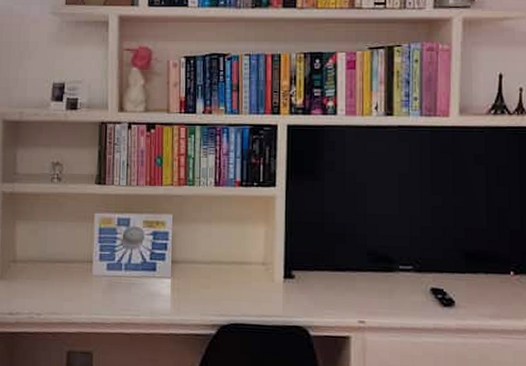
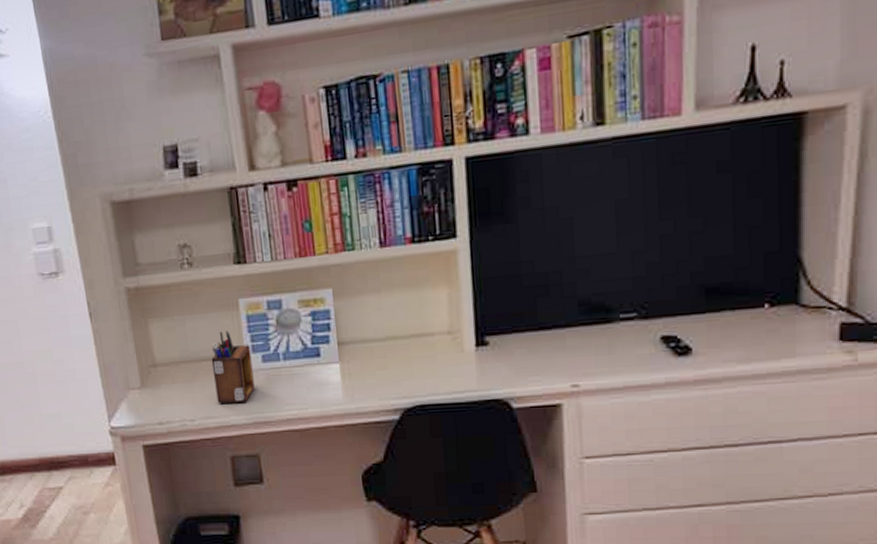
desk organizer: none [63,239,99,304] -> present [211,331,255,403]

